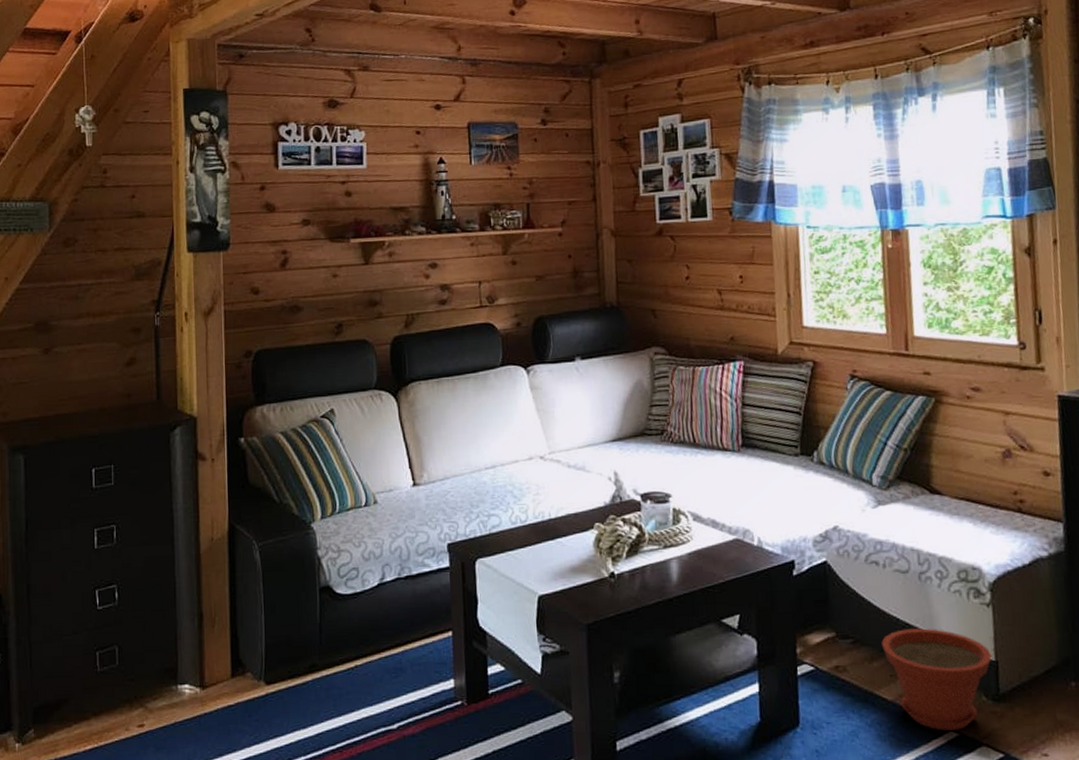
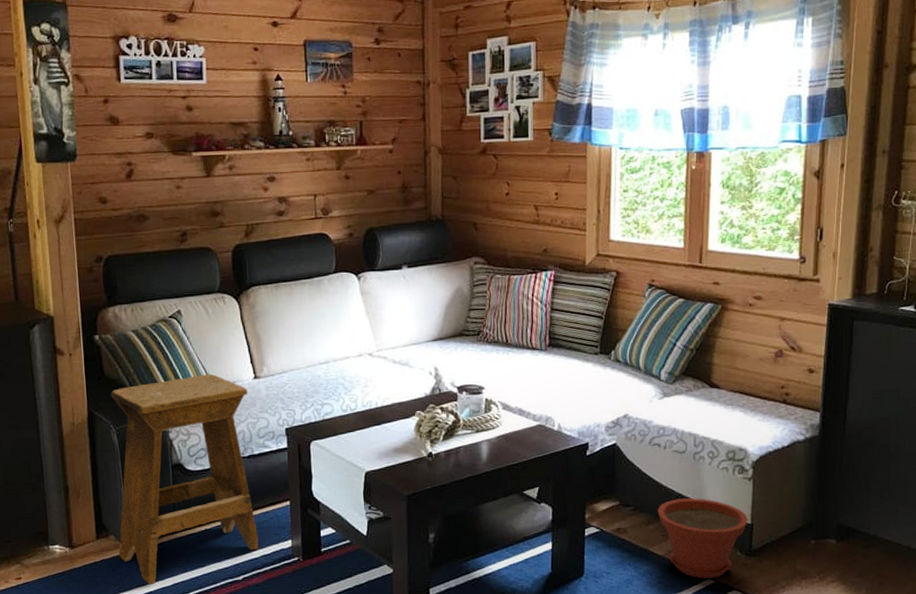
stool: none [255,480,416,733] -> present [111,373,259,584]

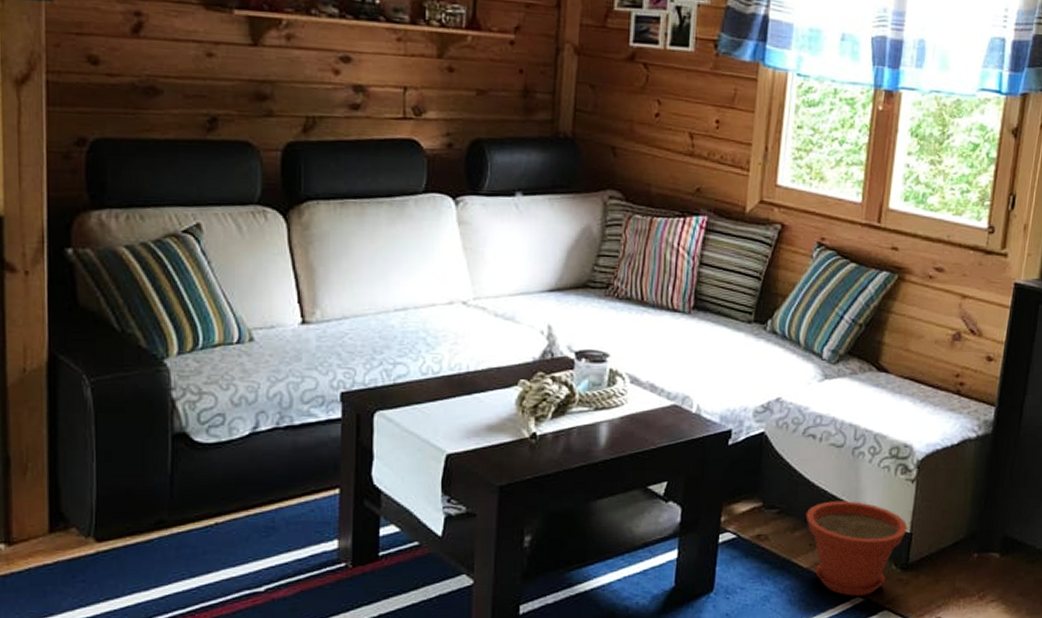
stool: present [111,373,259,584] -> none [83,313,291,596]

